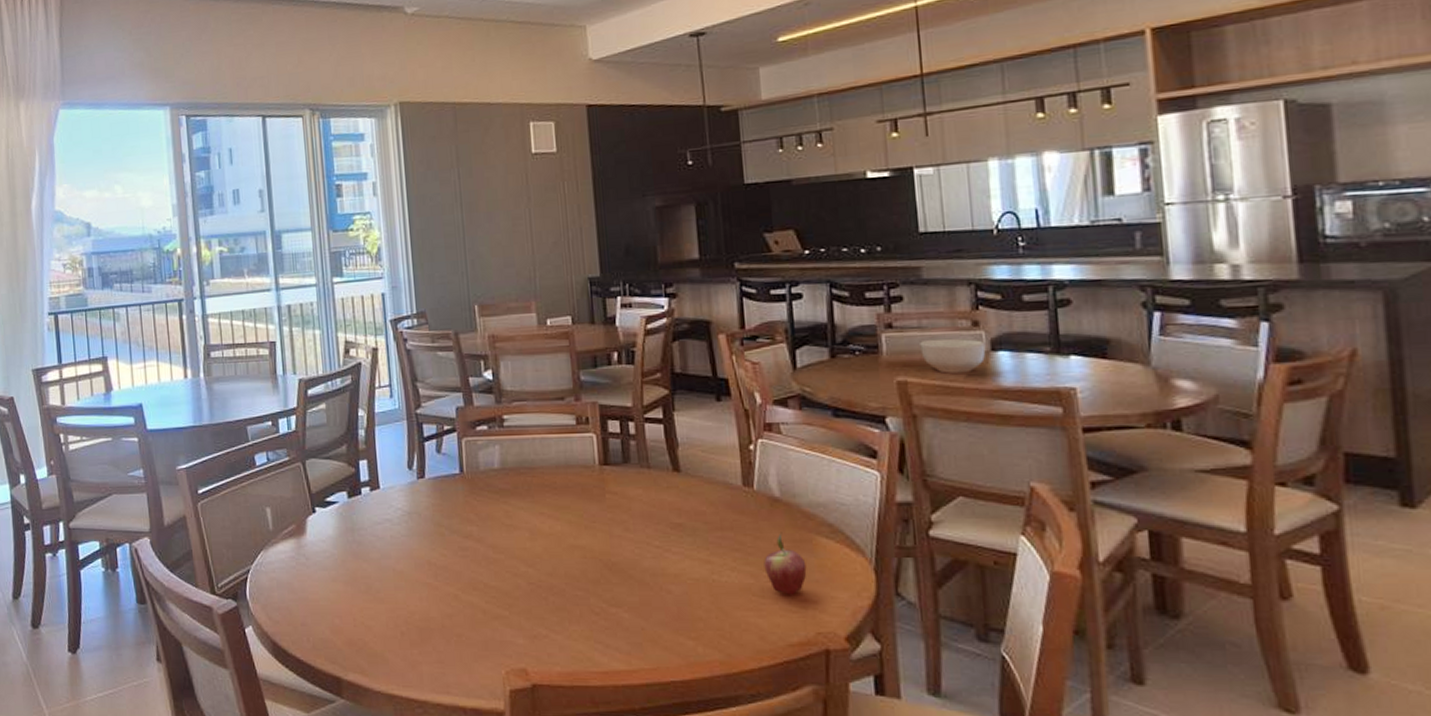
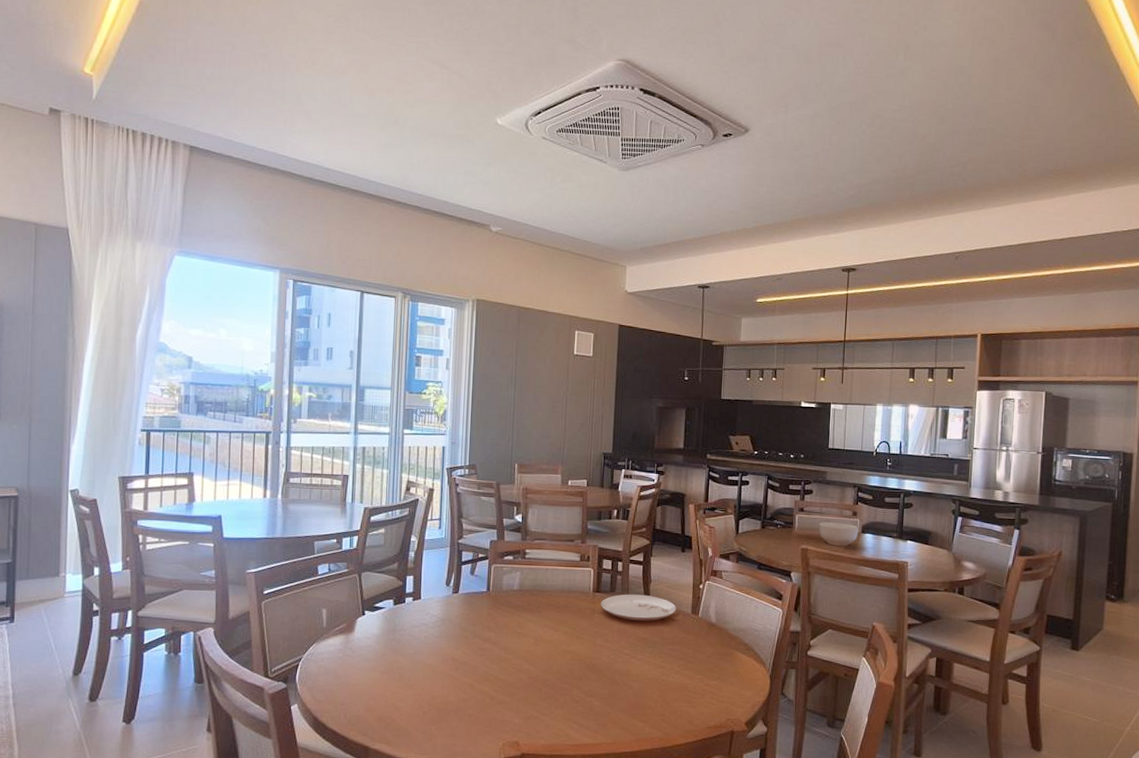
plate: none [612,464,720,501] -> present [601,594,676,622]
fruit: present [763,532,807,595] -> none [698,648,727,692]

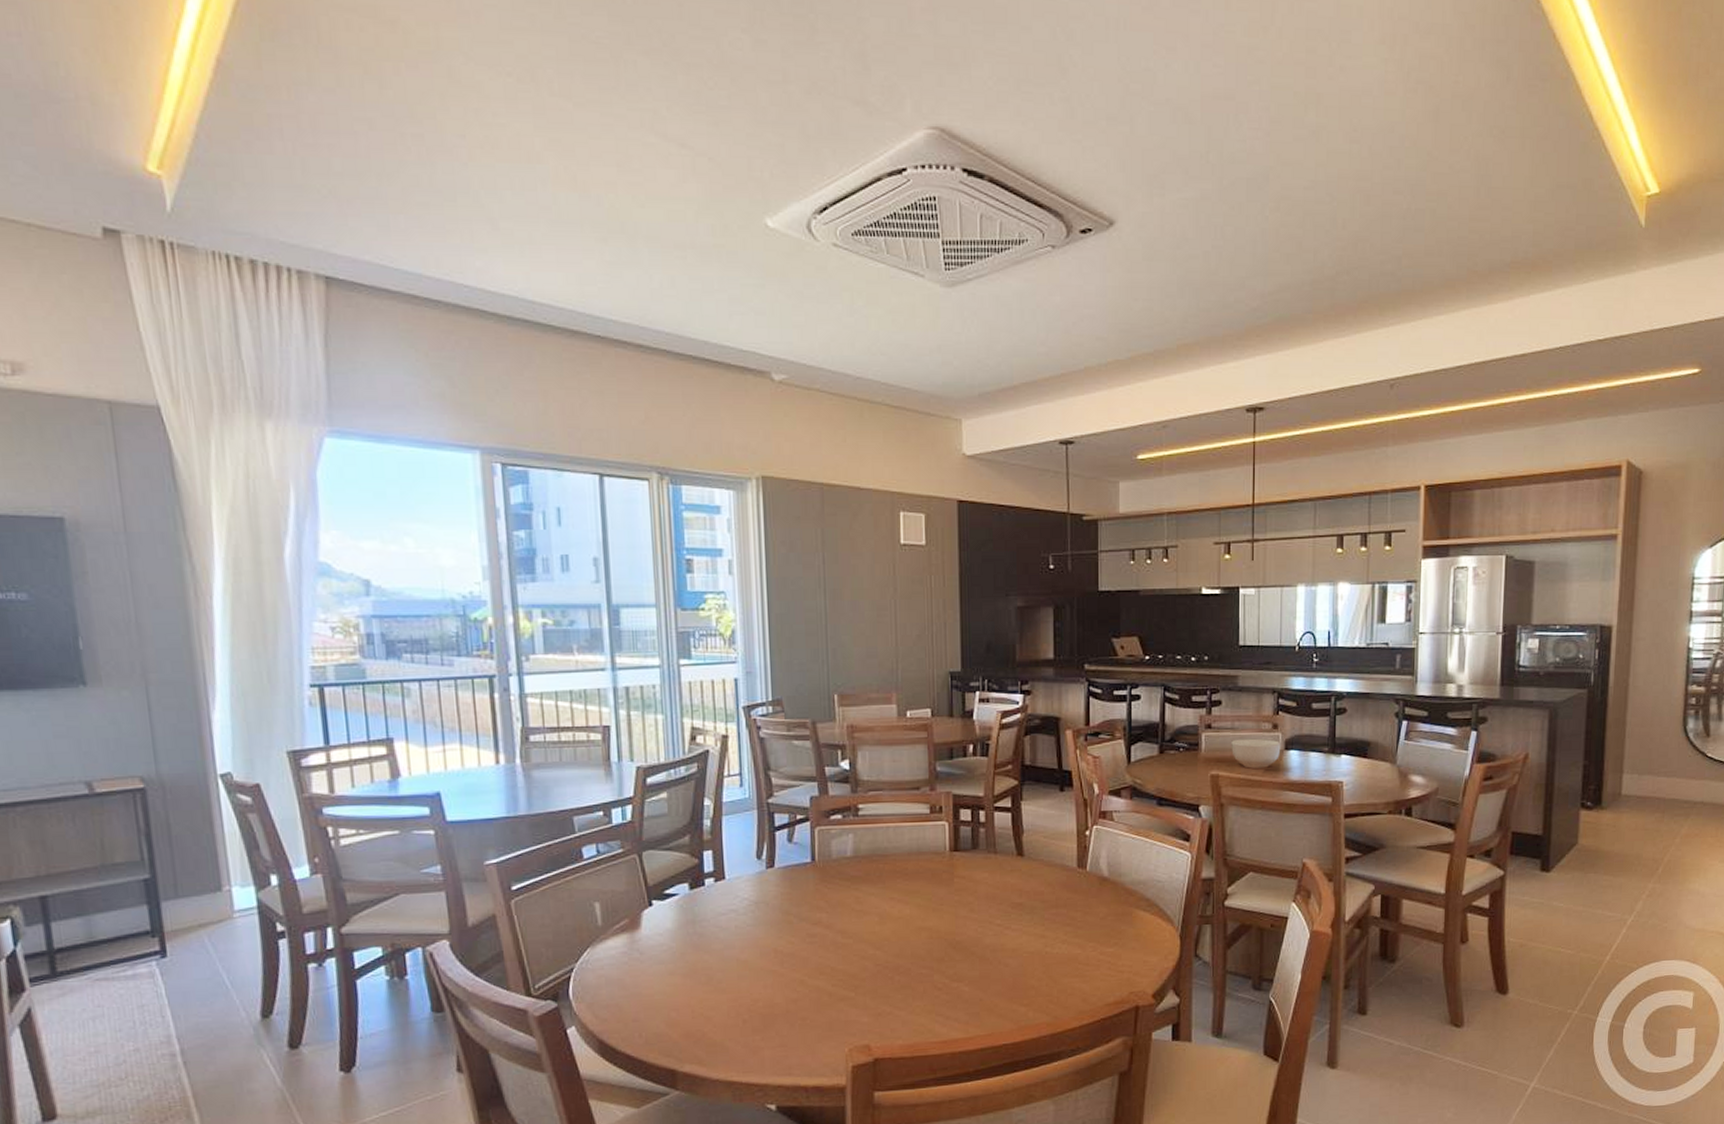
plate: present [601,594,676,622] -> none [961,849,1058,884]

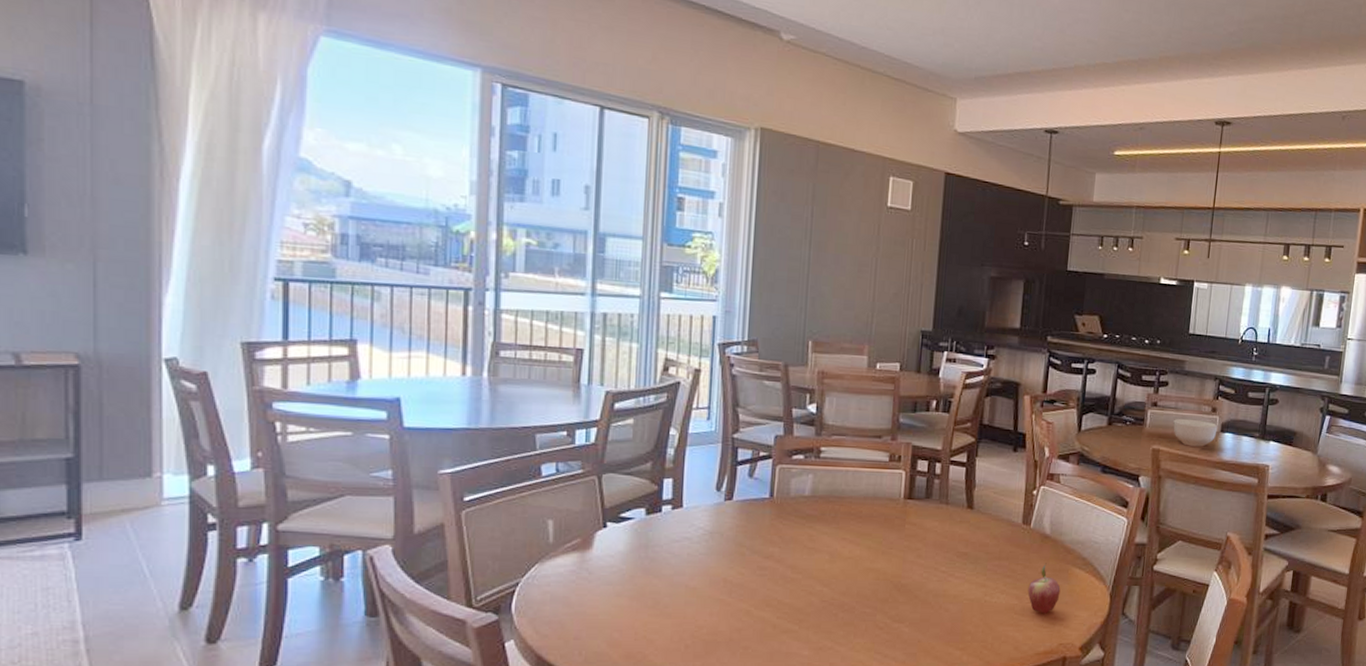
fruit: none [1090,907,1126,962] -> present [1027,563,1061,614]

